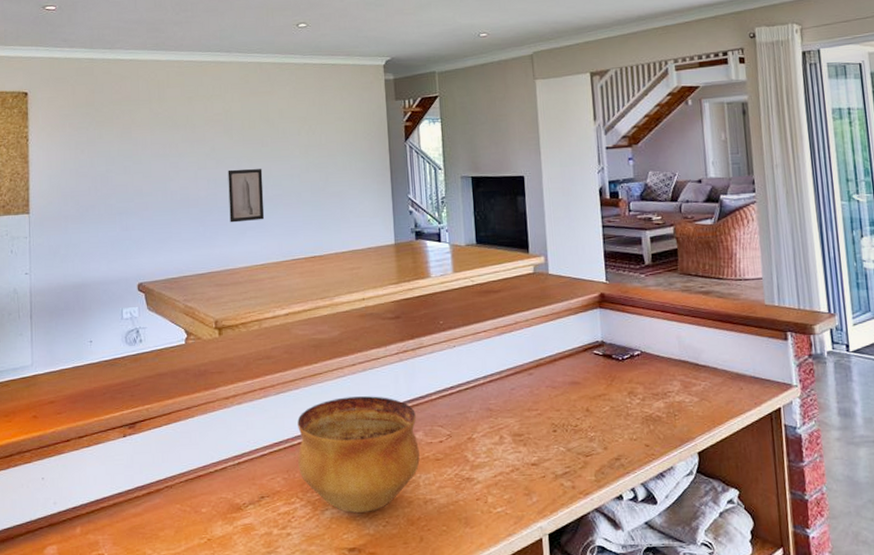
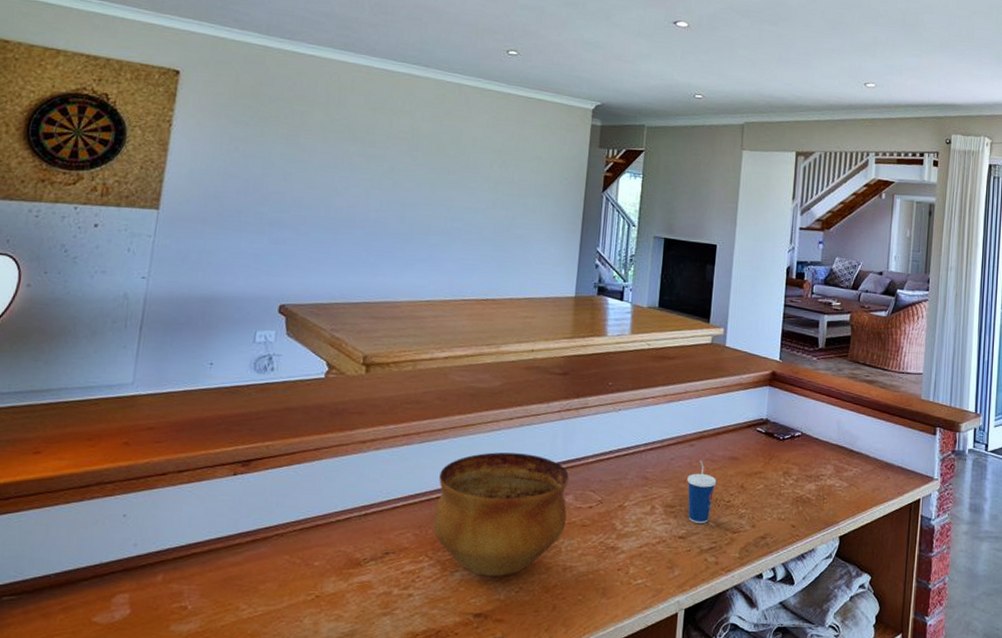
wall art: present [228,169,265,223] -> none [398,193,444,253]
cup: none [531,386,561,449] -> present [687,459,717,523]

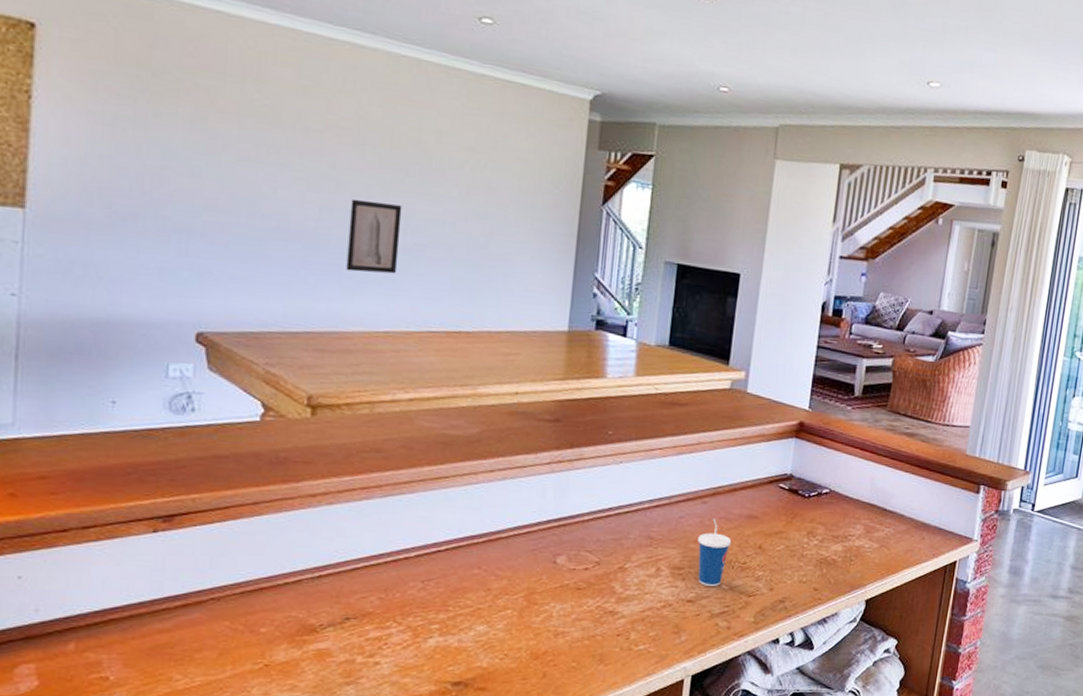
wall art: none [398,193,444,253] -> present [346,198,403,274]
bowl: present [432,452,569,576] -> none [400,508,561,643]

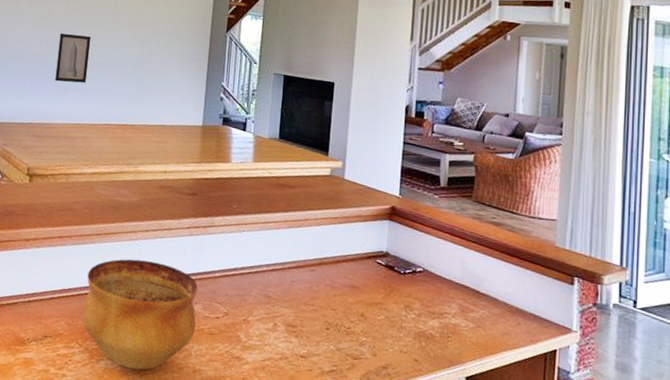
bowl: none [400,508,561,643] -> present [82,259,198,370]
cup: present [698,517,732,586] -> none [308,284,337,346]

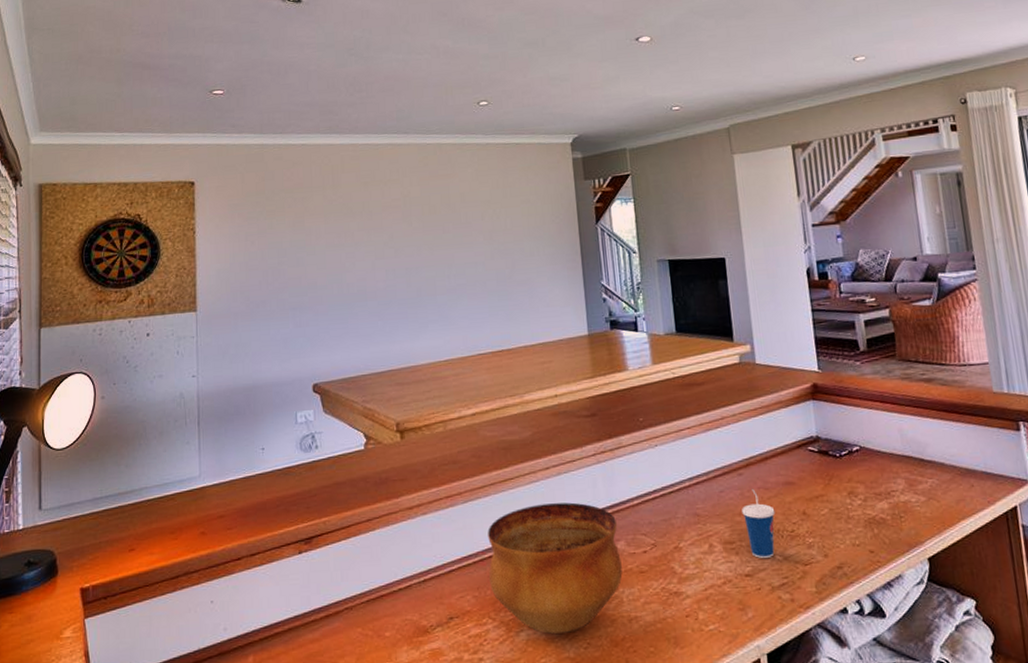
wall art: present [55,33,91,83] -> none [407,257,448,316]
cup: none [308,284,337,346] -> present [742,488,775,558]

